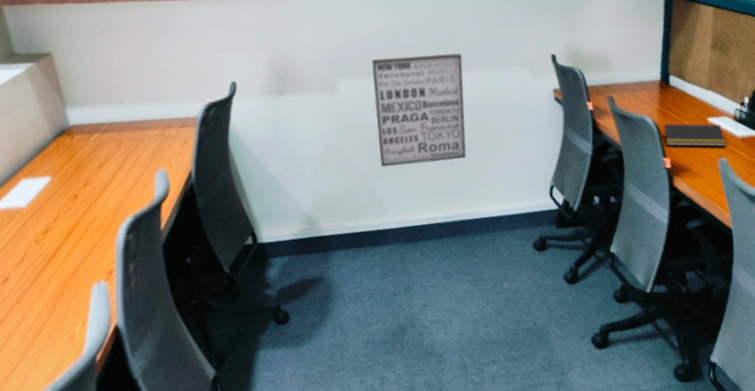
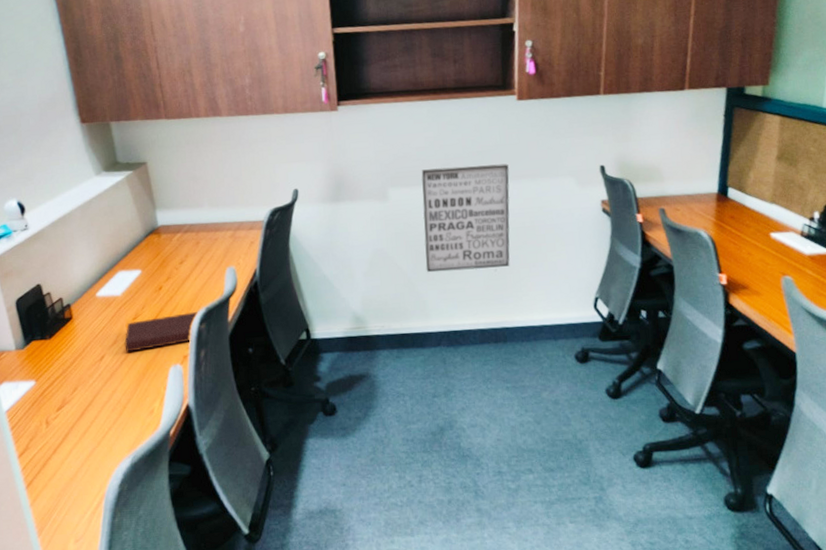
notebook: none [34,221,124,272] -> present [124,312,198,352]
notepad: present [662,123,727,147] -> none [718,238,792,265]

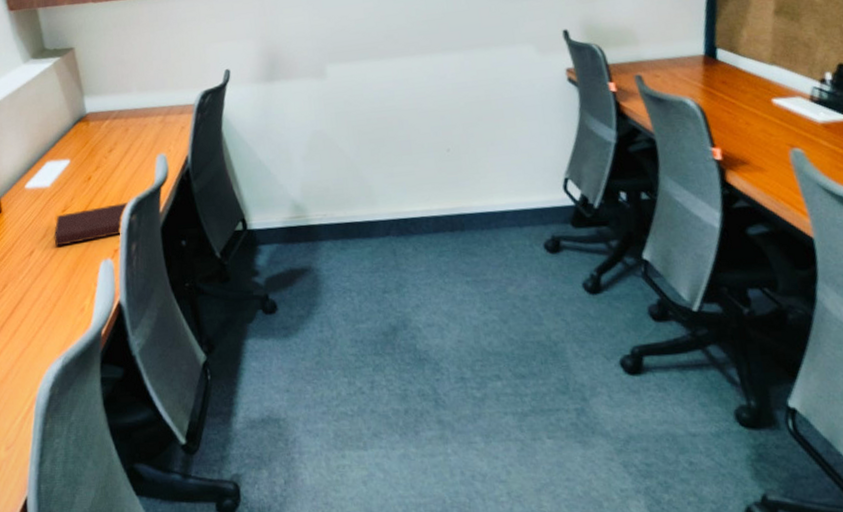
wall art: present [421,163,510,273] -> none [361,32,465,155]

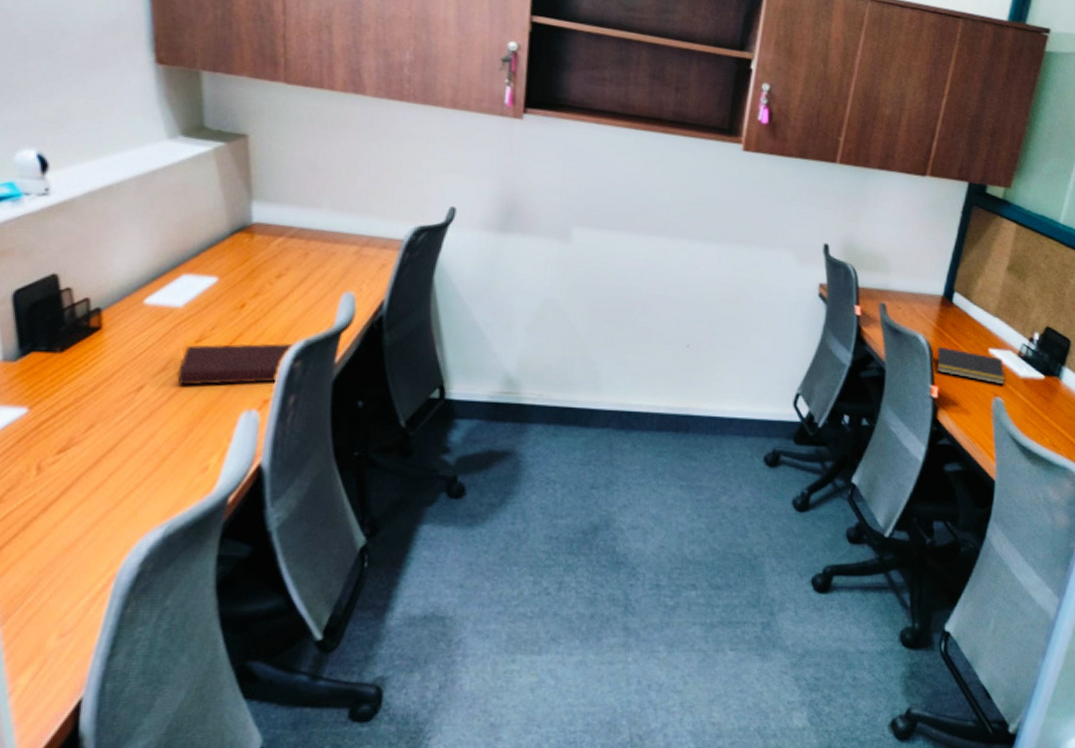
notepad: none [709,105,801,135] -> present [935,346,1006,385]

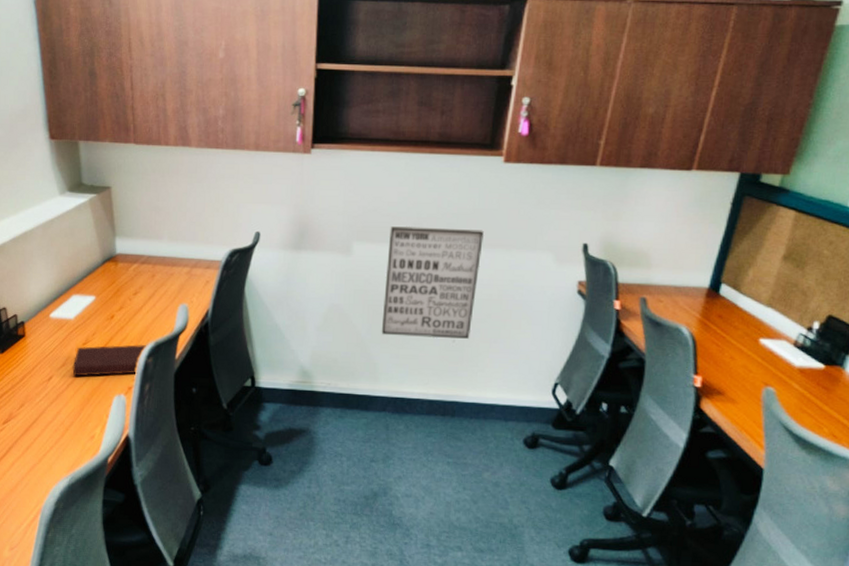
wall art: none [605,211,721,344] -> present [381,225,484,339]
notepad: present [935,346,1006,385] -> none [699,337,779,375]

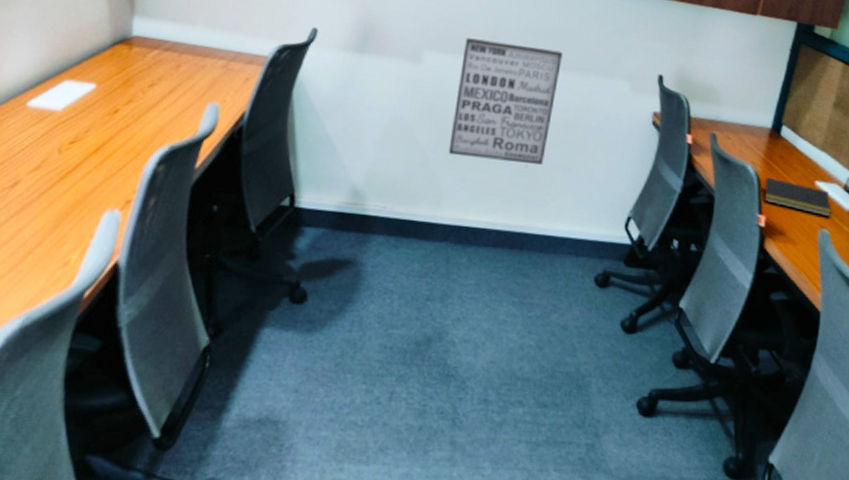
notebook: present [72,345,146,377] -> none [48,146,158,185]
notepad: none [699,337,779,375] -> present [763,177,832,217]

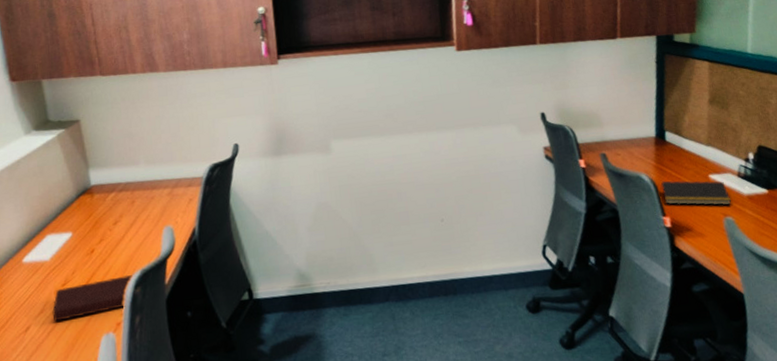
notebook: none [48,146,158,185] -> present [52,275,132,322]
wall art: present [448,38,563,165] -> none [363,113,457,226]

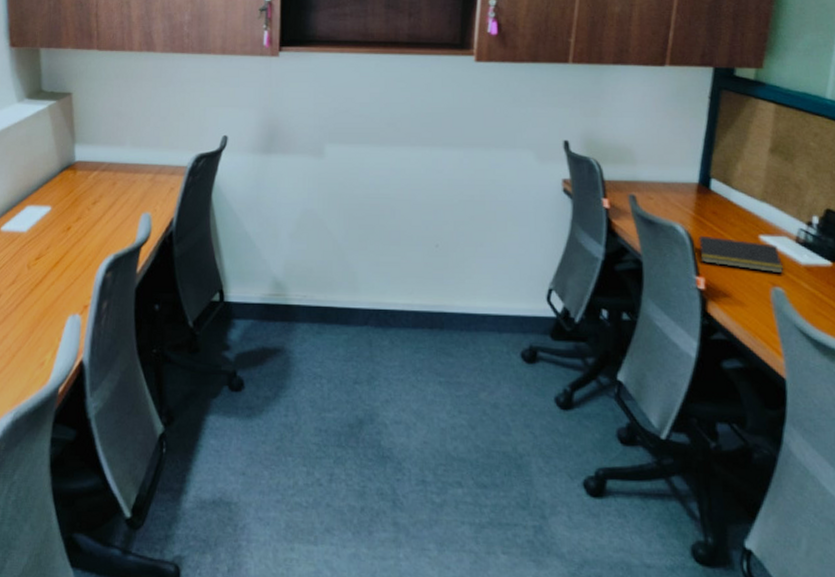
notebook: present [52,275,132,322] -> none [22,258,105,295]

